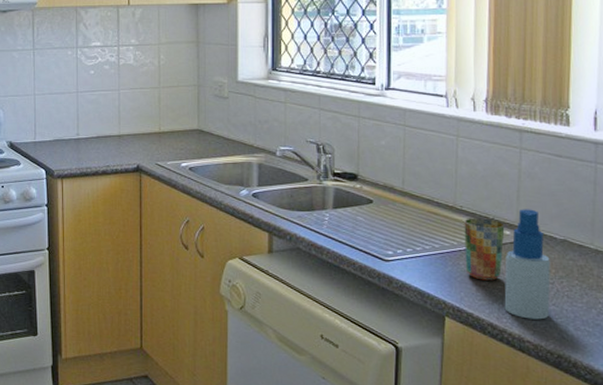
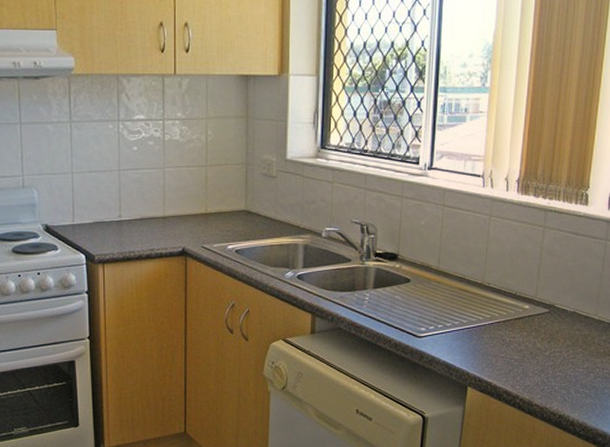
cup: present [464,218,505,281] -> none [488,294,525,352]
spray bottle: present [504,209,551,320] -> none [518,284,560,385]

